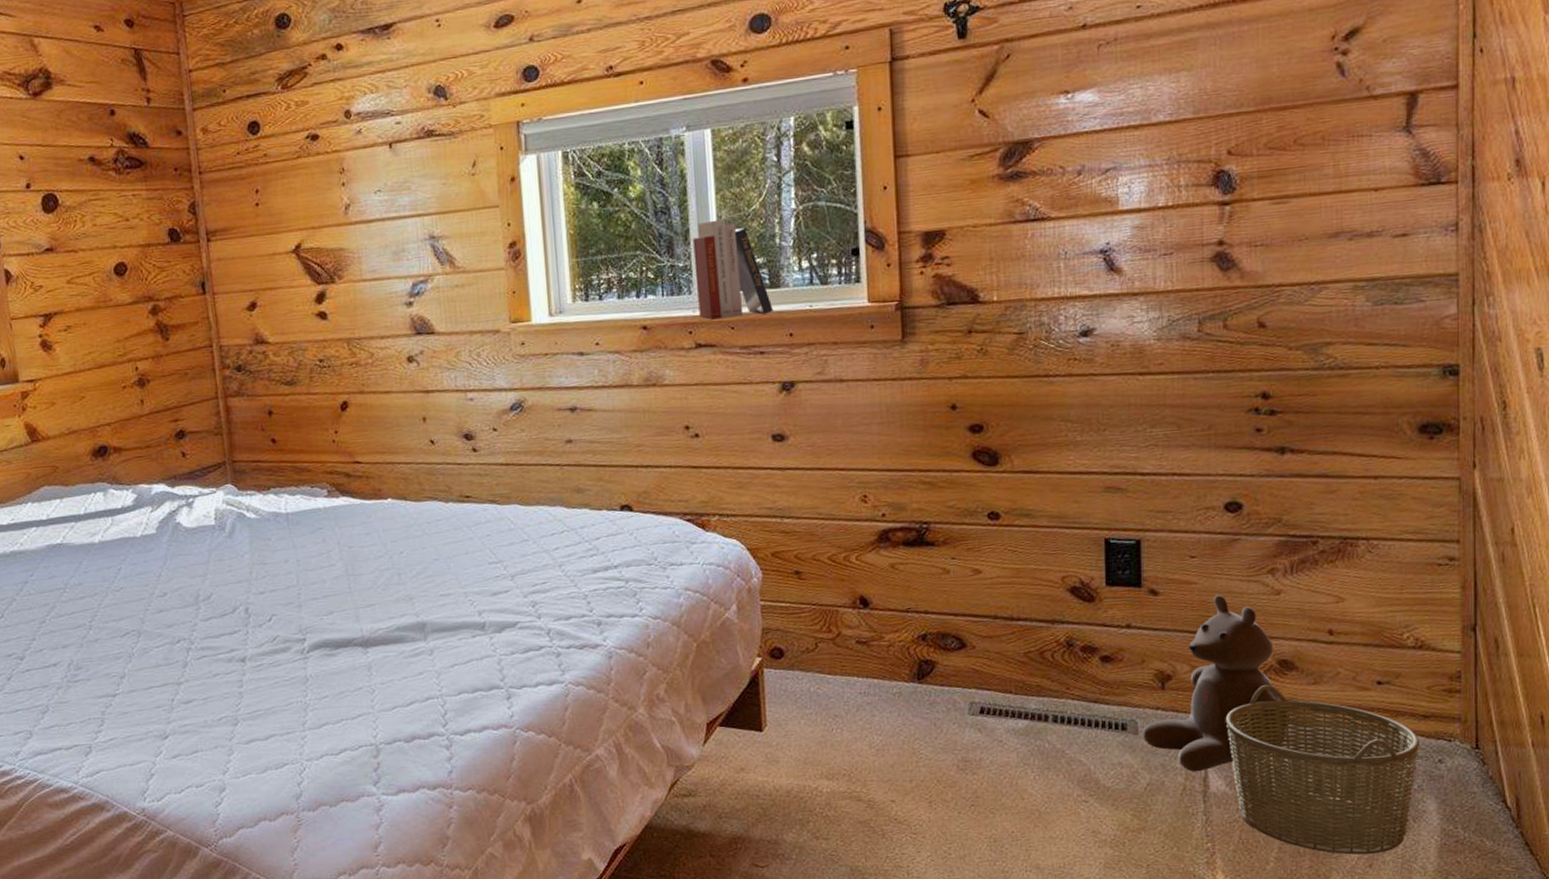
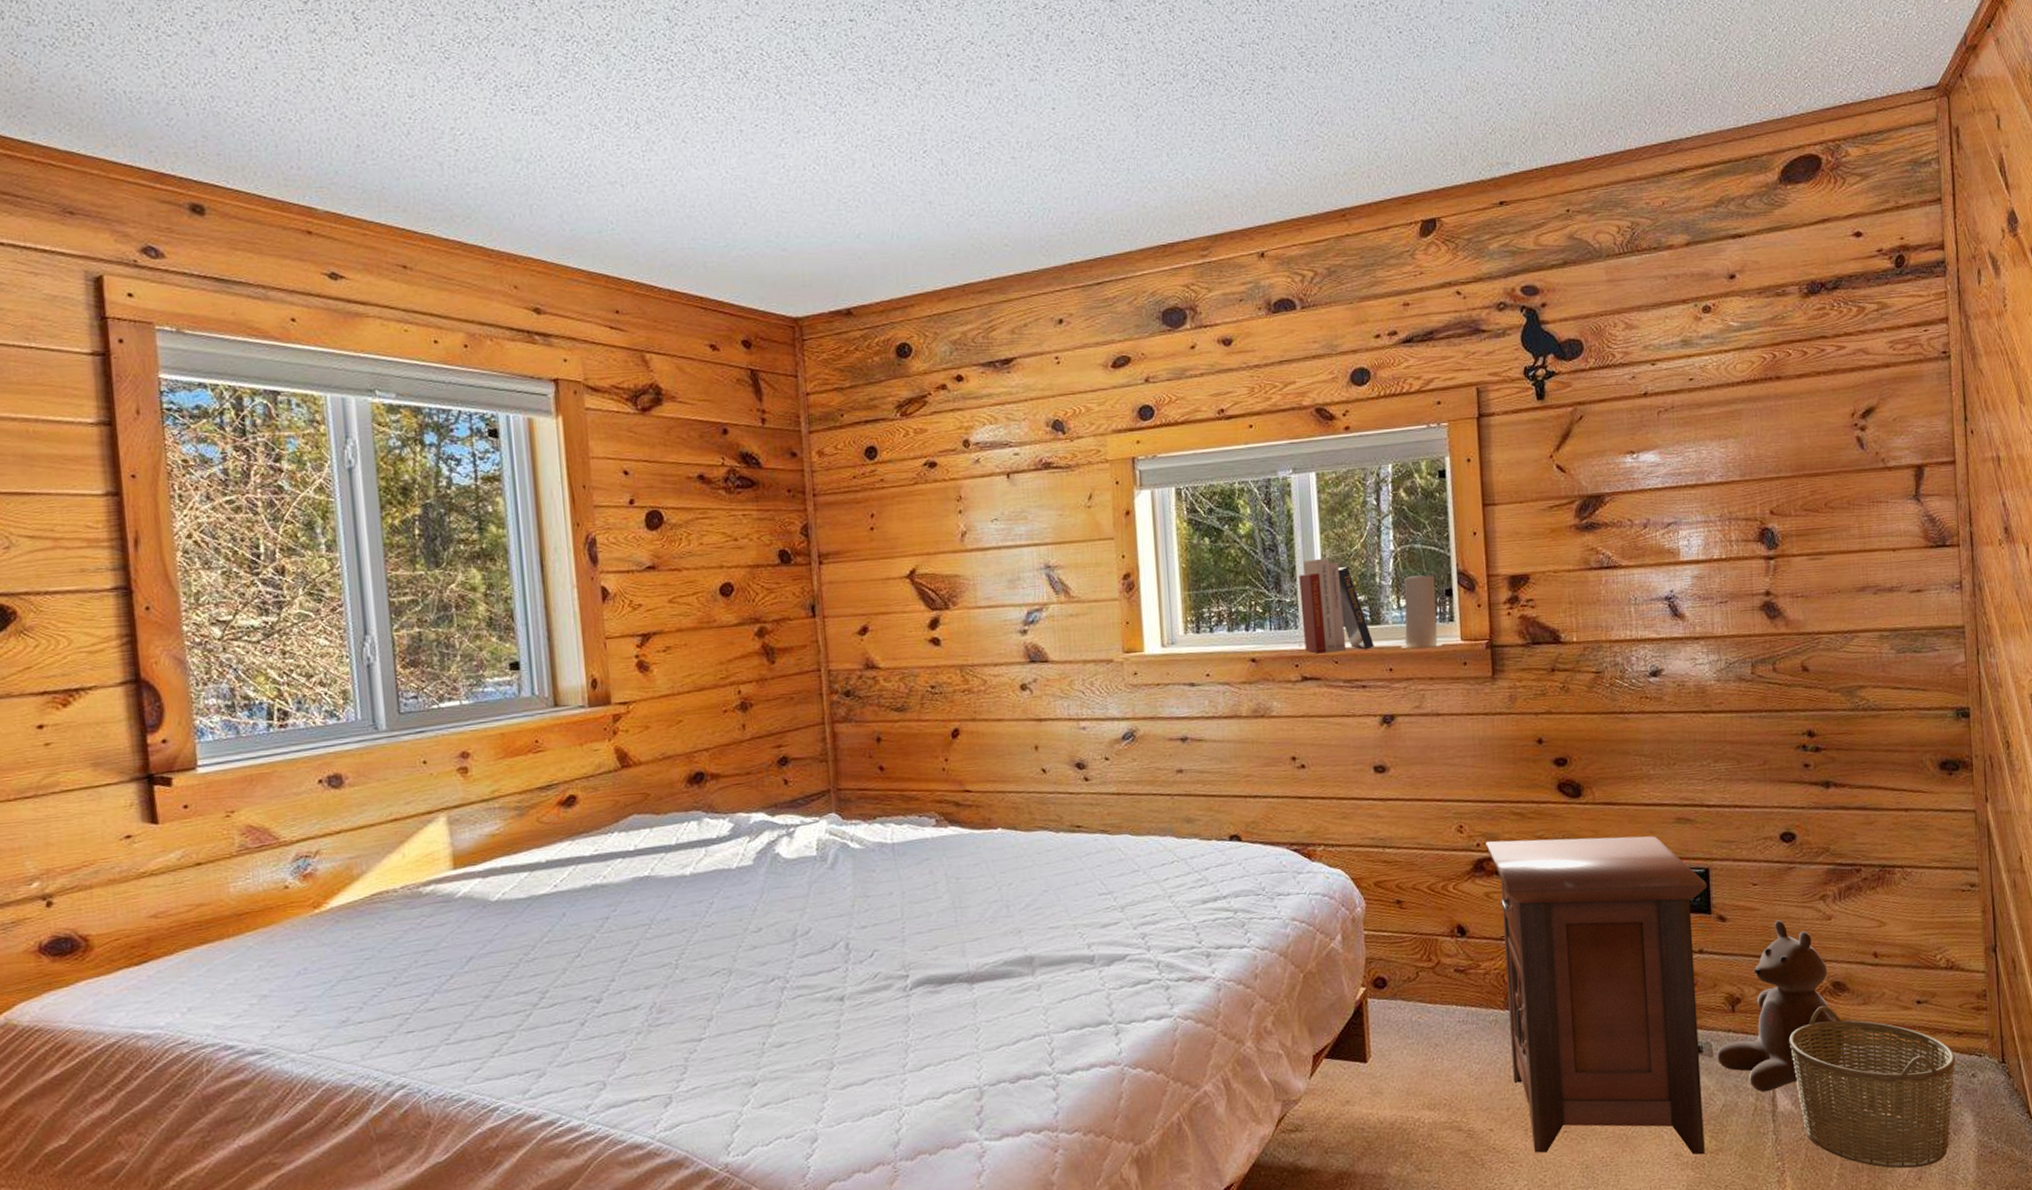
candle: none [801,234,848,313] -> present [1400,575,1443,649]
nightstand: none [892,505,1138,833] -> present [1486,836,1707,1155]

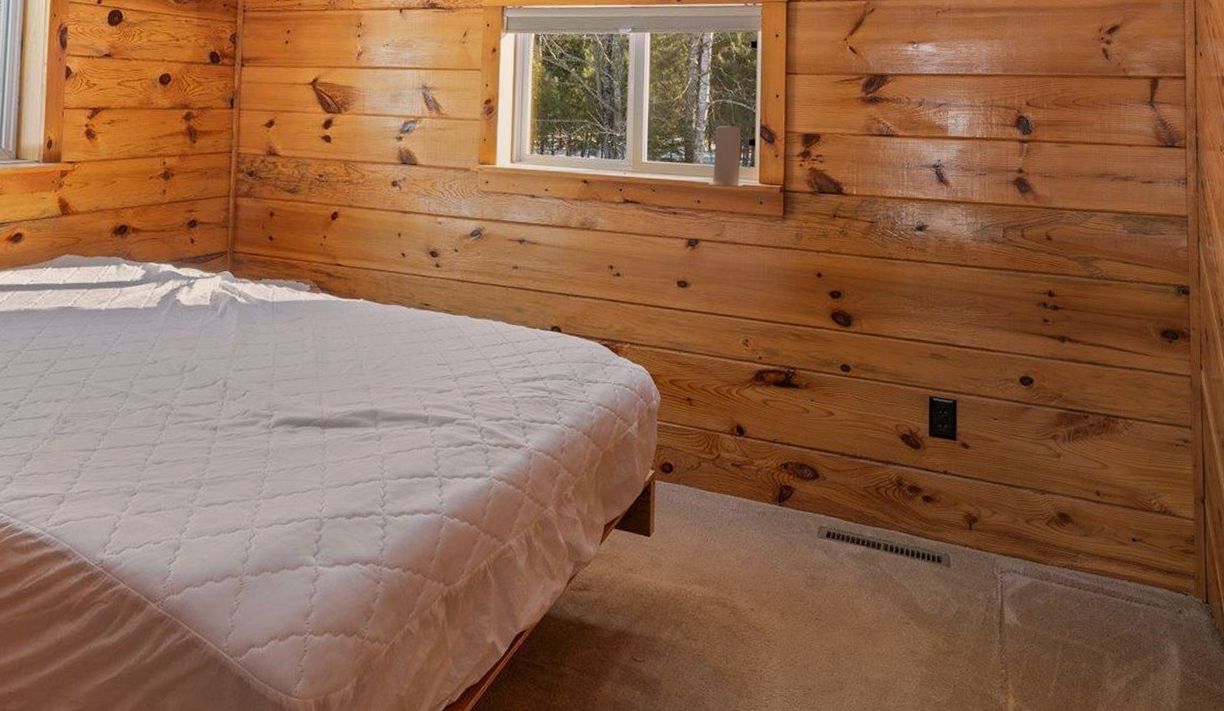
books: present [1299,558,1375,654] -> none [628,103,687,183]
nightstand: present [1486,836,1707,1155] -> none [767,355,954,655]
stuffed bear: present [1717,919,1845,1093] -> none [954,452,1067,605]
basket: present [1788,1005,1955,1169] -> none [1017,532,1164,690]

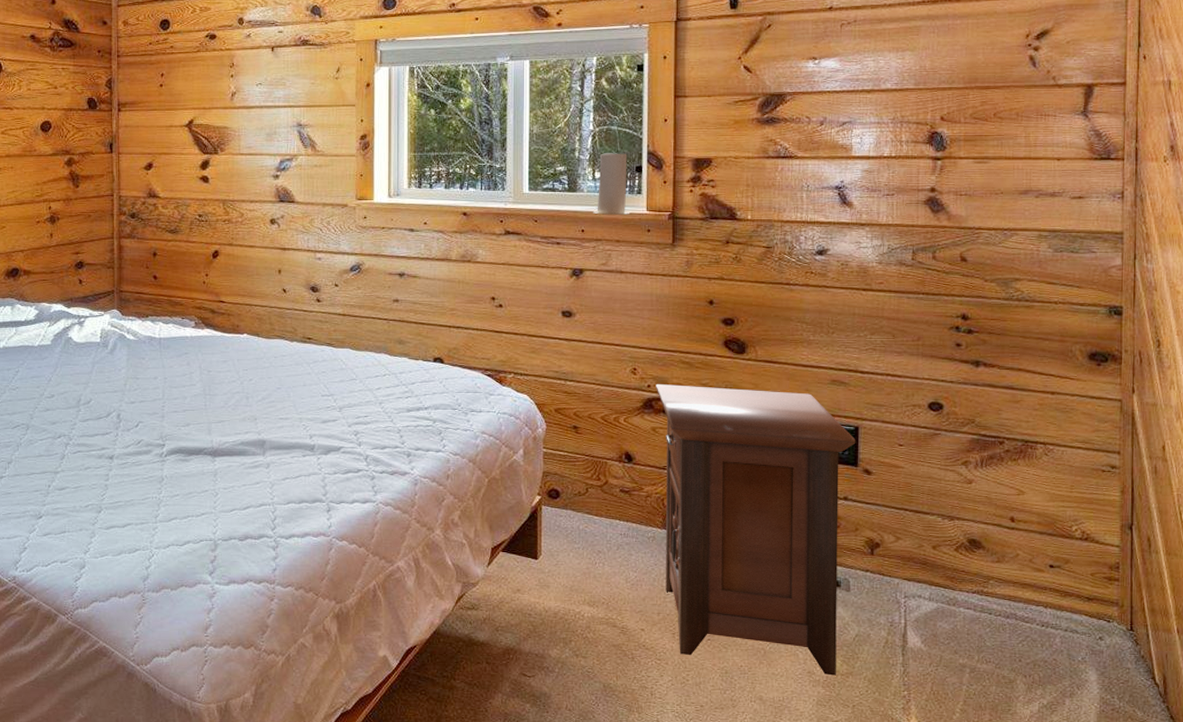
nightstand: none [767,355,954,655] -> present [656,383,856,676]

